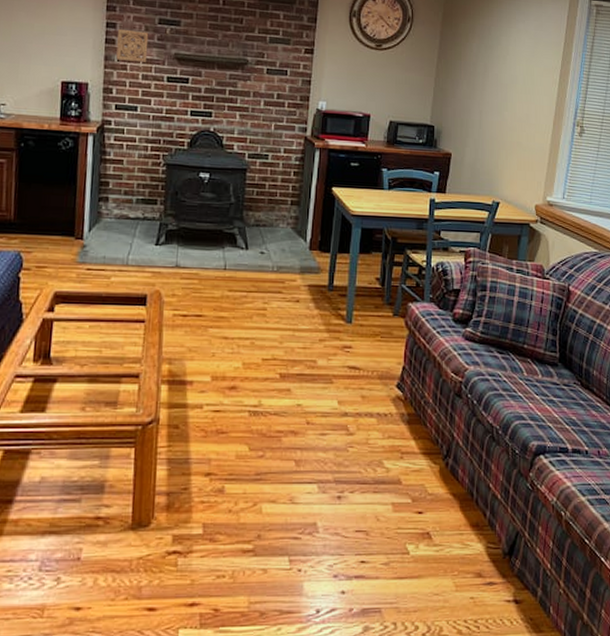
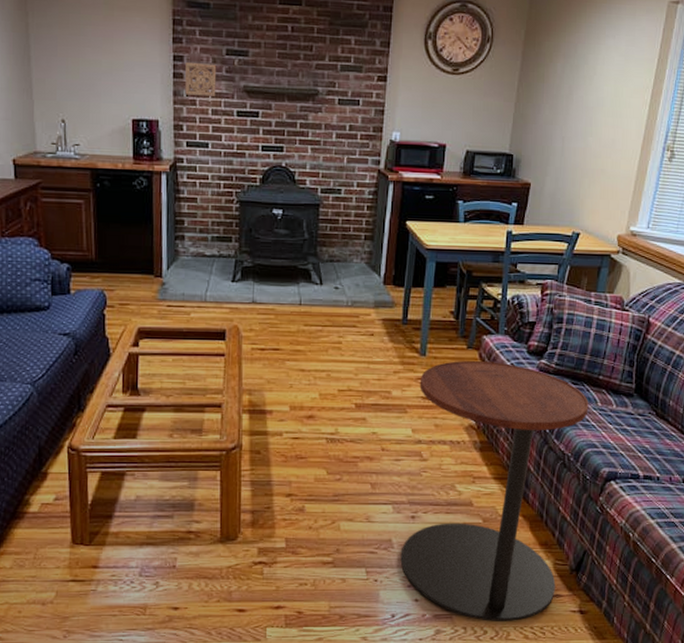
side table: none [326,329,515,616] -> present [400,361,589,623]

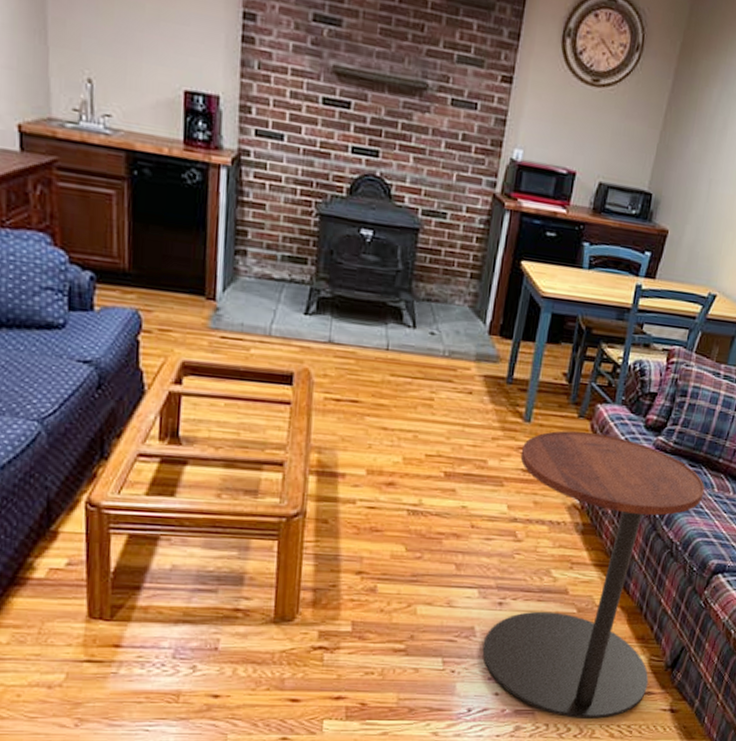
wall ornament: present [185,63,217,97] -> none [256,24,300,75]

